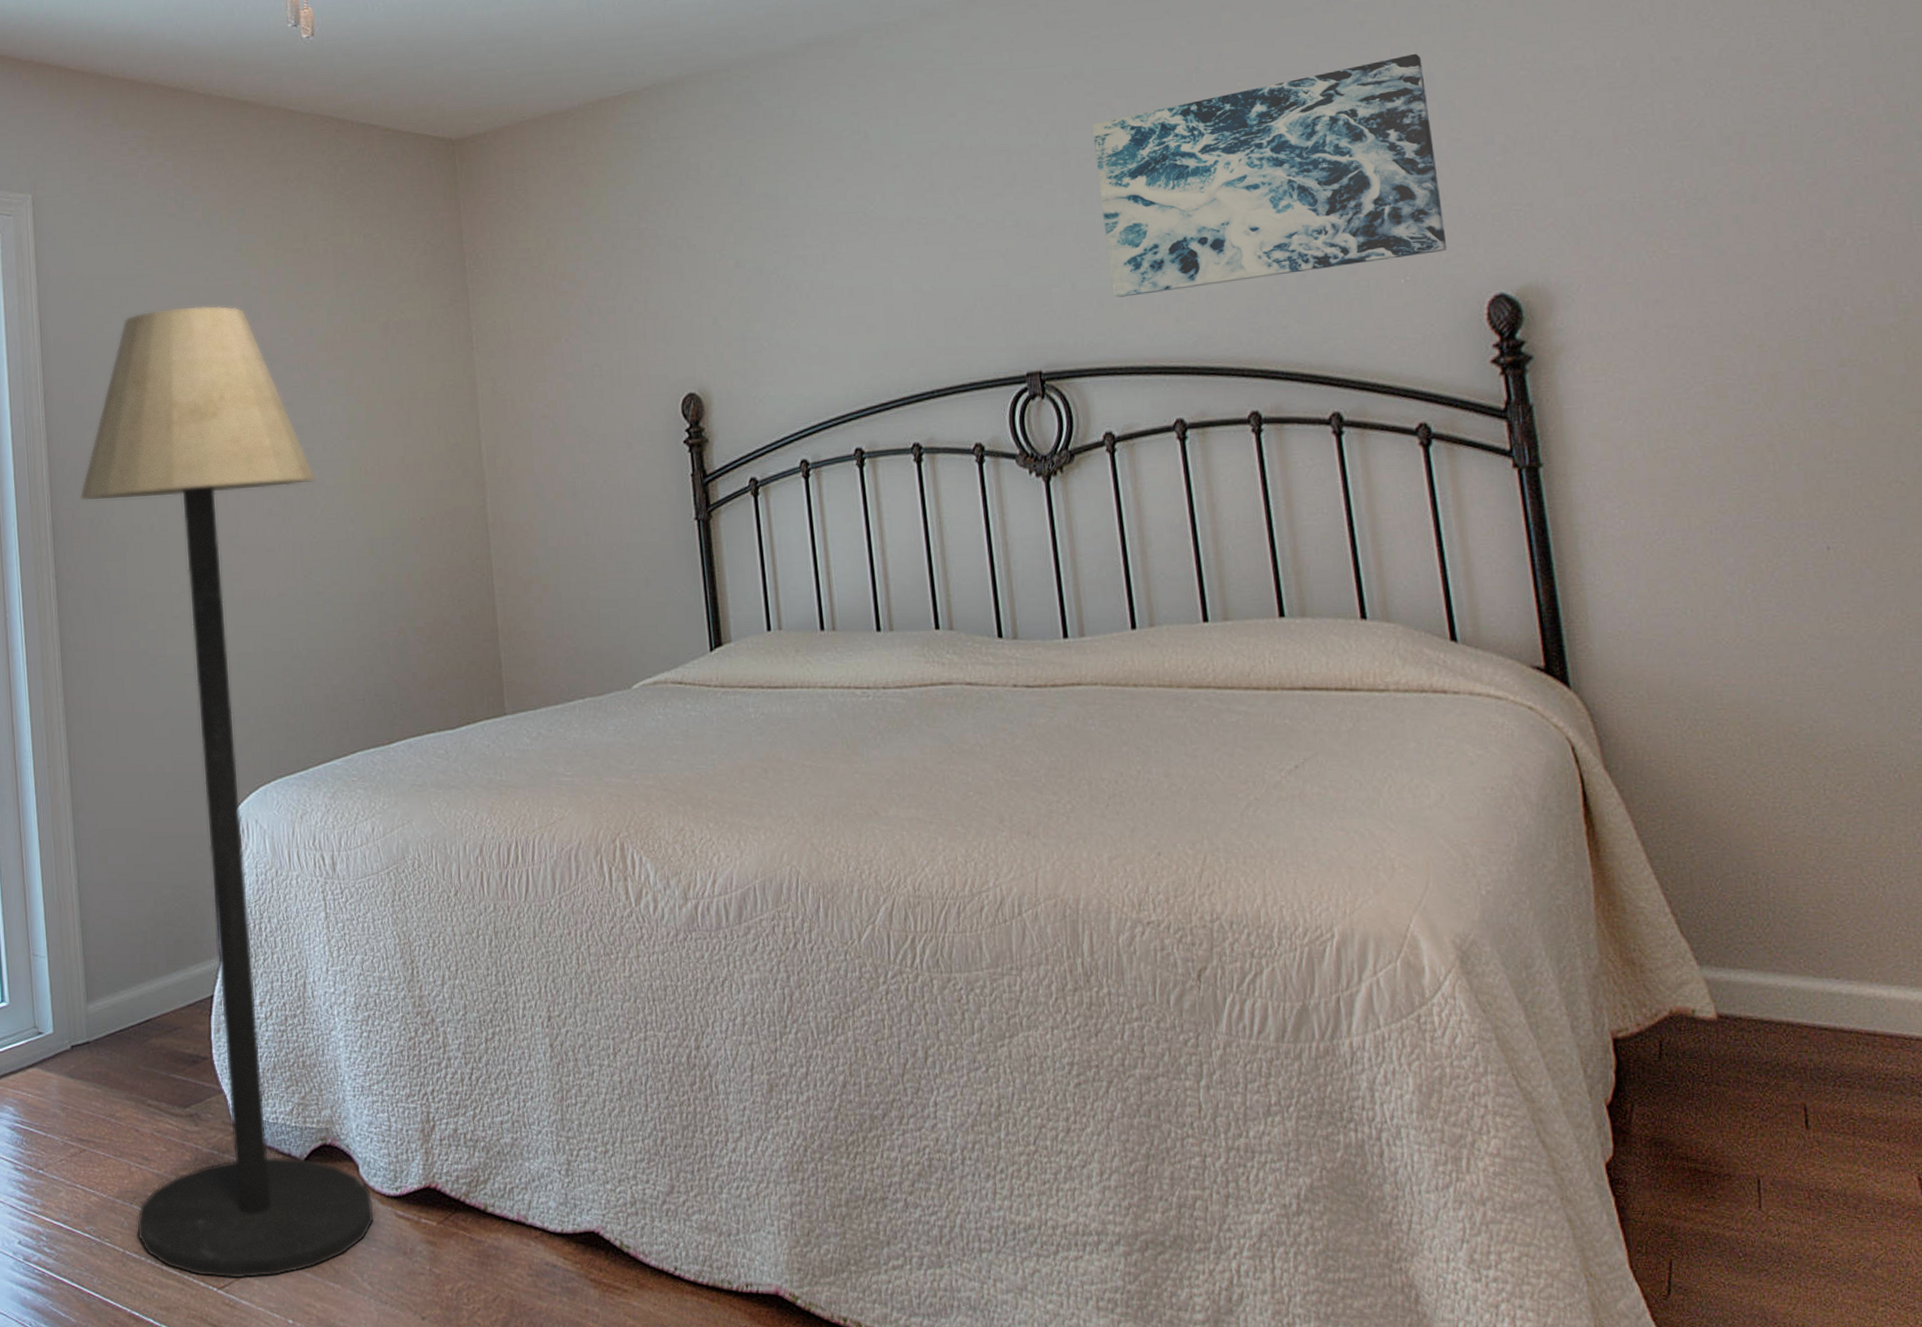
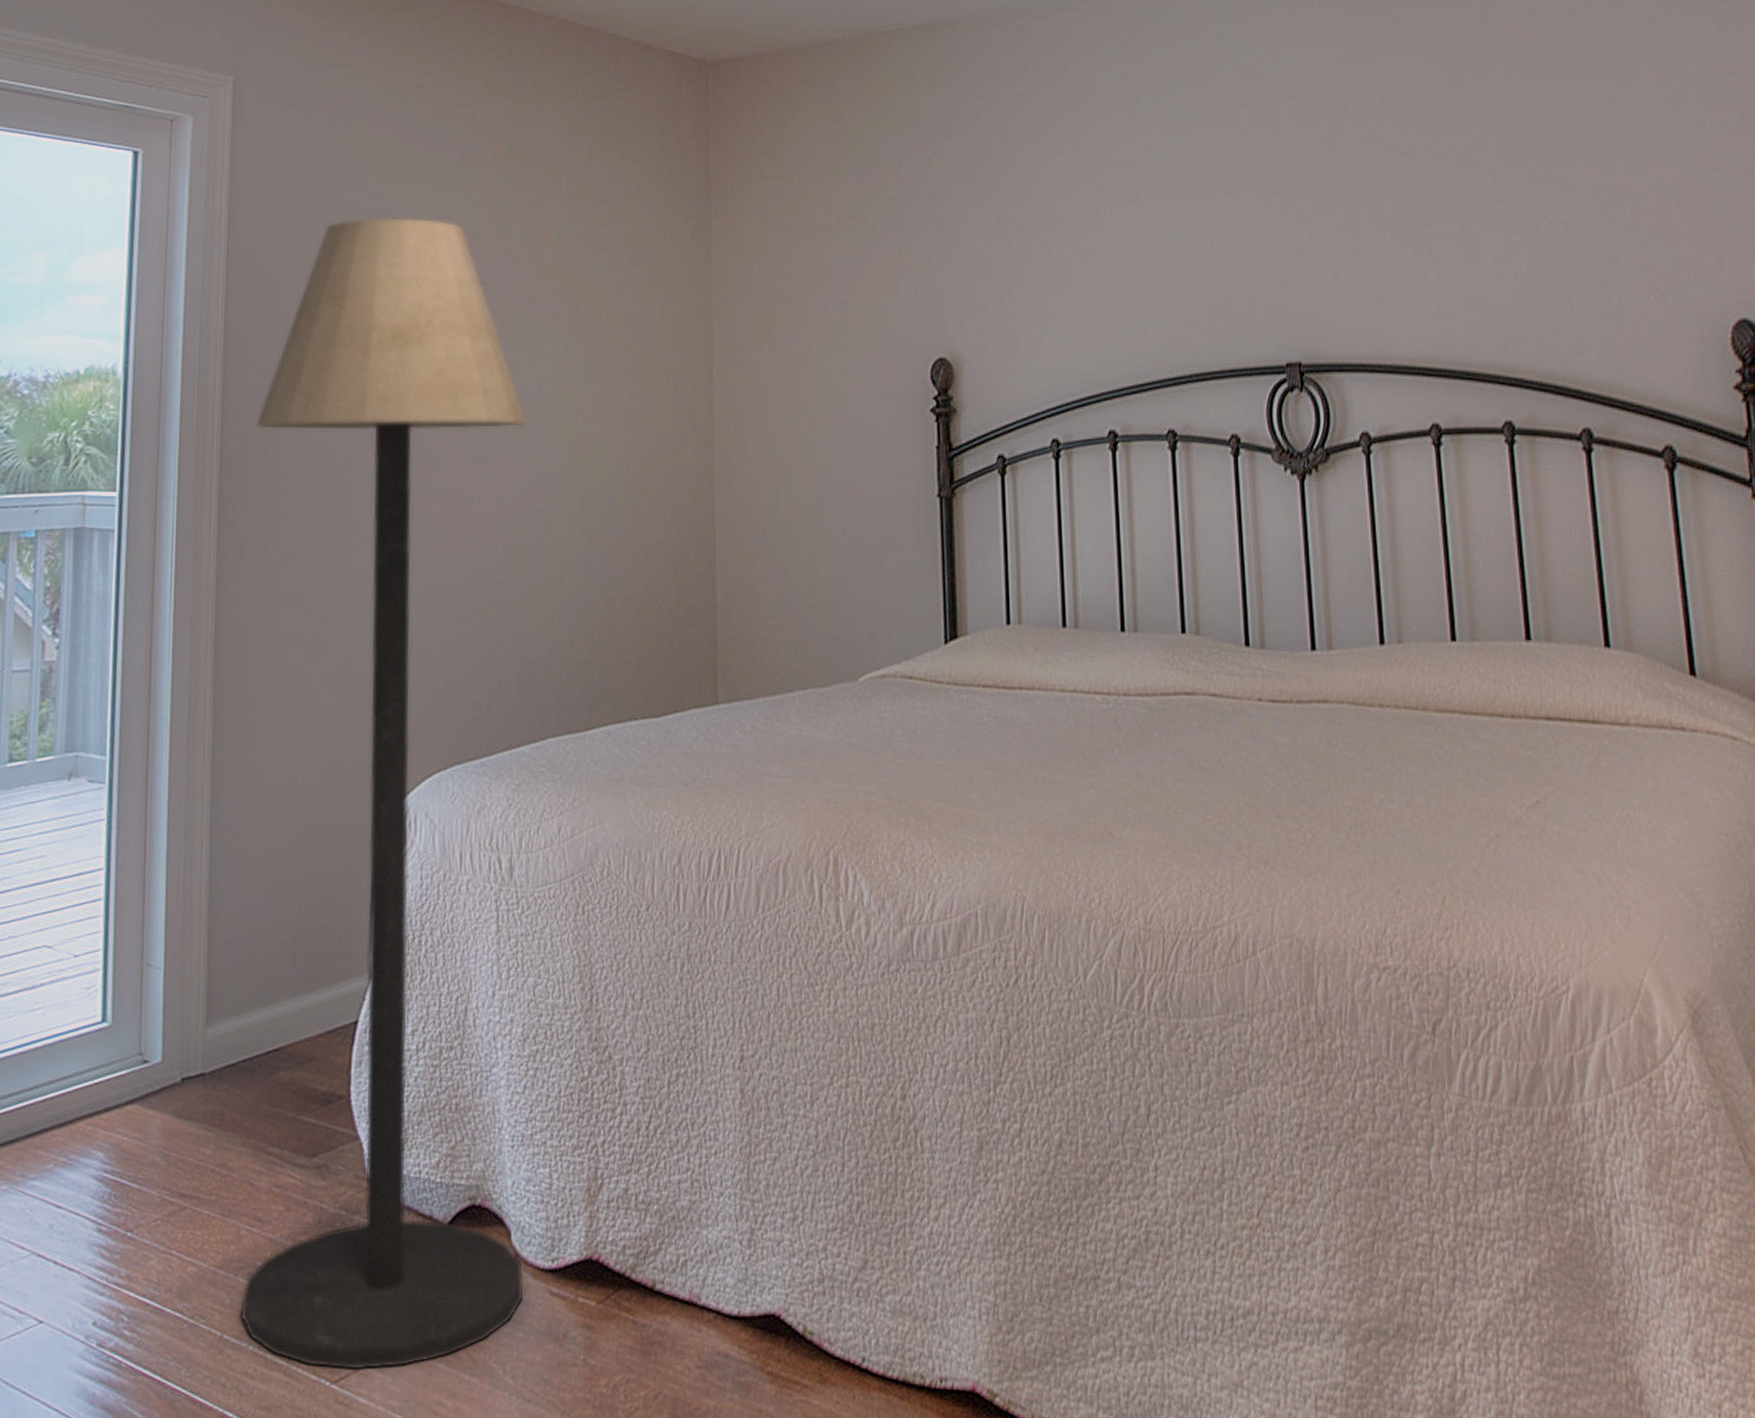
wall art: present [1092,53,1448,298] -> none [1361,69,1696,291]

